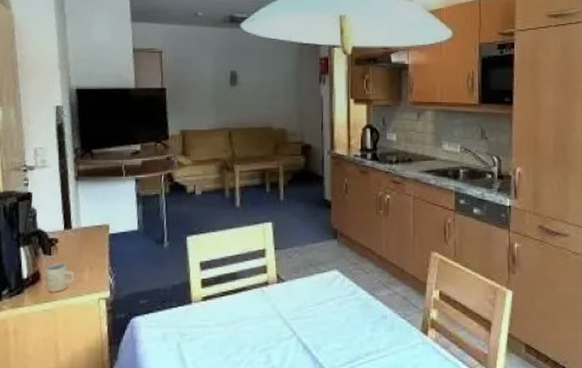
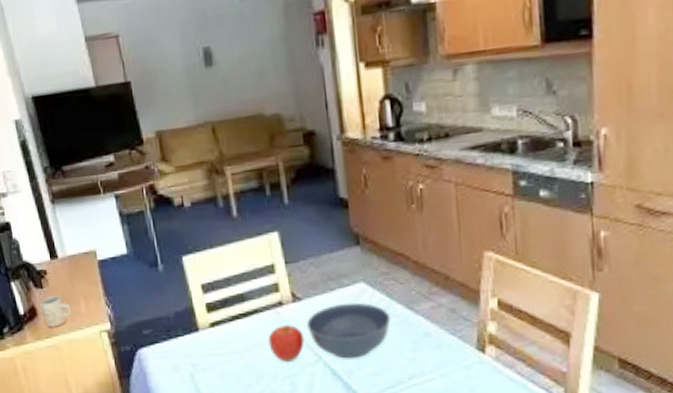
fruit: none [252,302,283,335] -> present [268,324,305,362]
bowl: none [287,286,356,335] -> present [307,302,391,359]

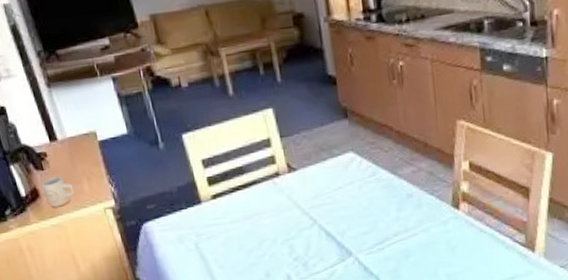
fruit: present [268,324,305,362] -> none [267,192,301,227]
bowl: present [307,302,391,359] -> none [302,169,378,221]

